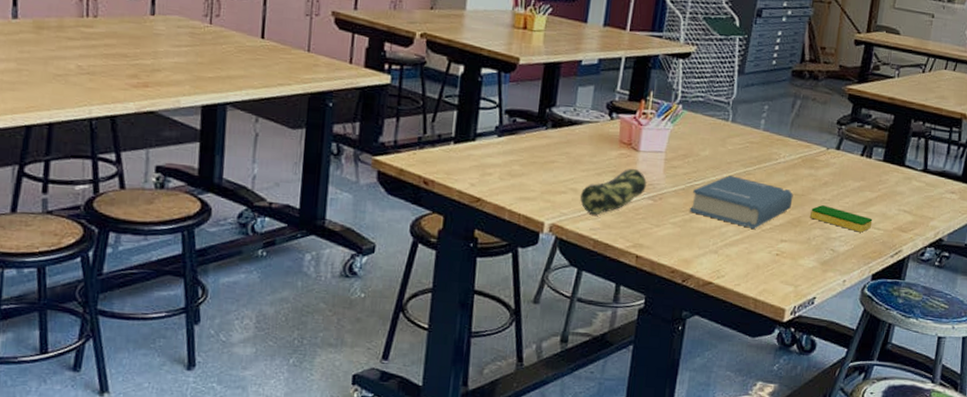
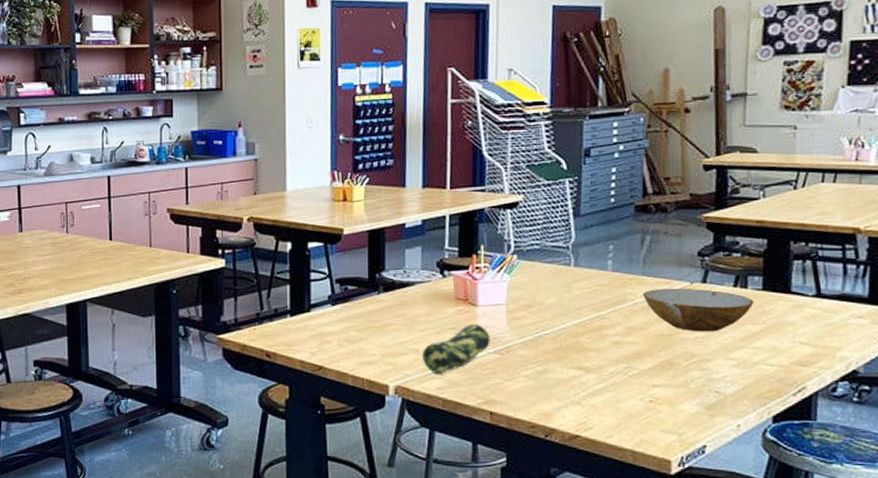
hardback book: present [690,175,793,229] -> none [542,322,659,375]
bowl: none [785,151,875,196] -> present [642,288,754,332]
dish sponge: present [810,205,873,233] -> none [683,344,762,370]

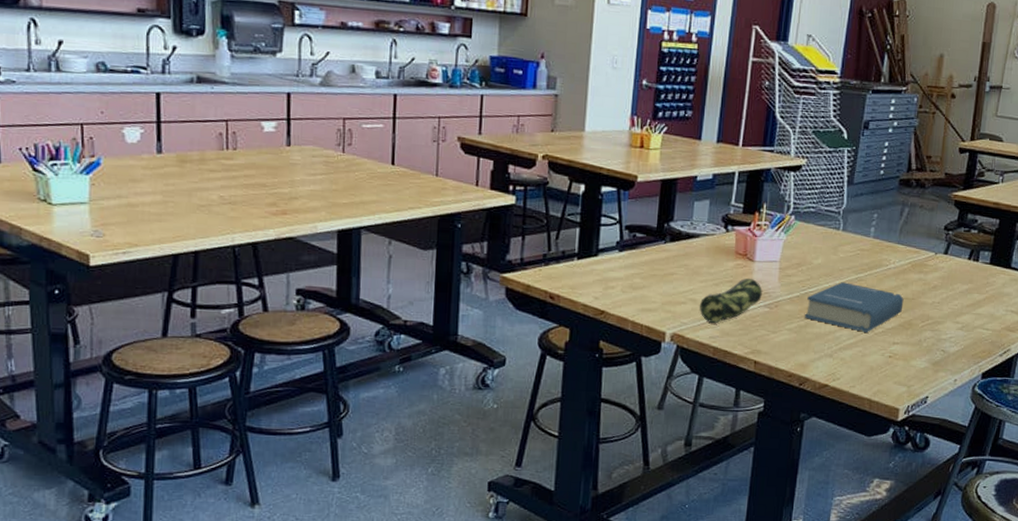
hardback book: none [542,322,659,375] -> present [805,282,904,332]
bowl: present [642,288,754,332] -> none [895,256,982,298]

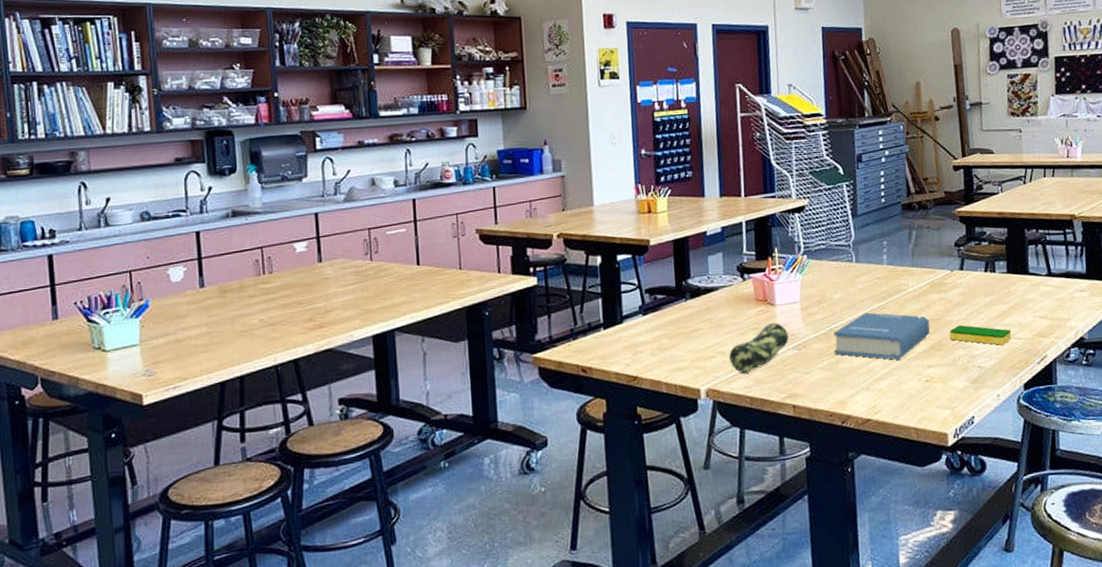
dish sponge: none [921,308,981,333] -> present [949,325,1012,345]

